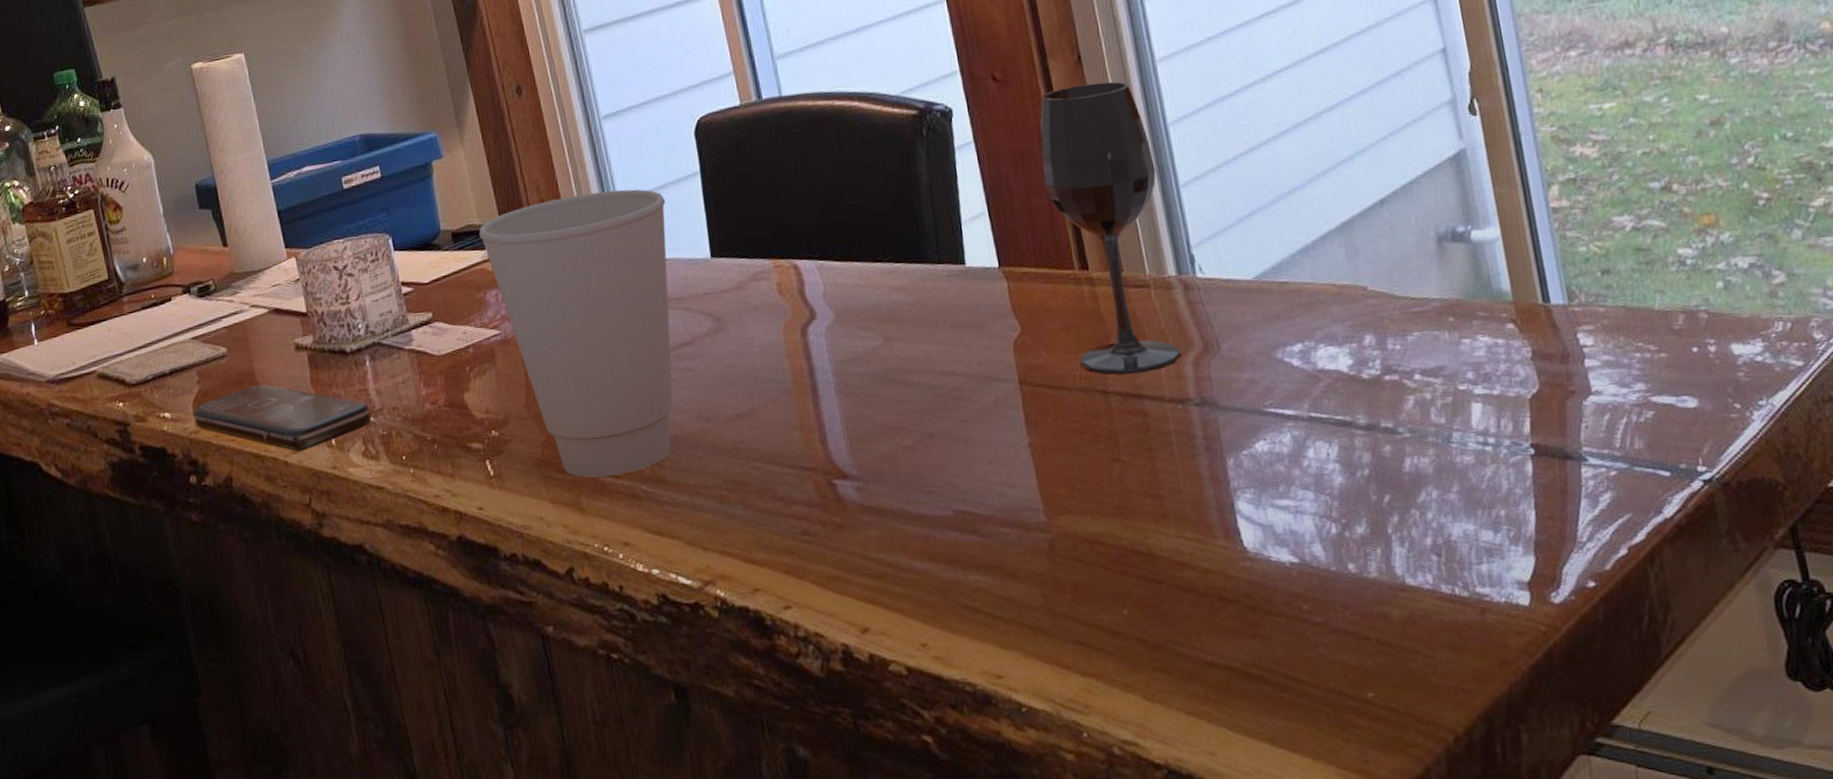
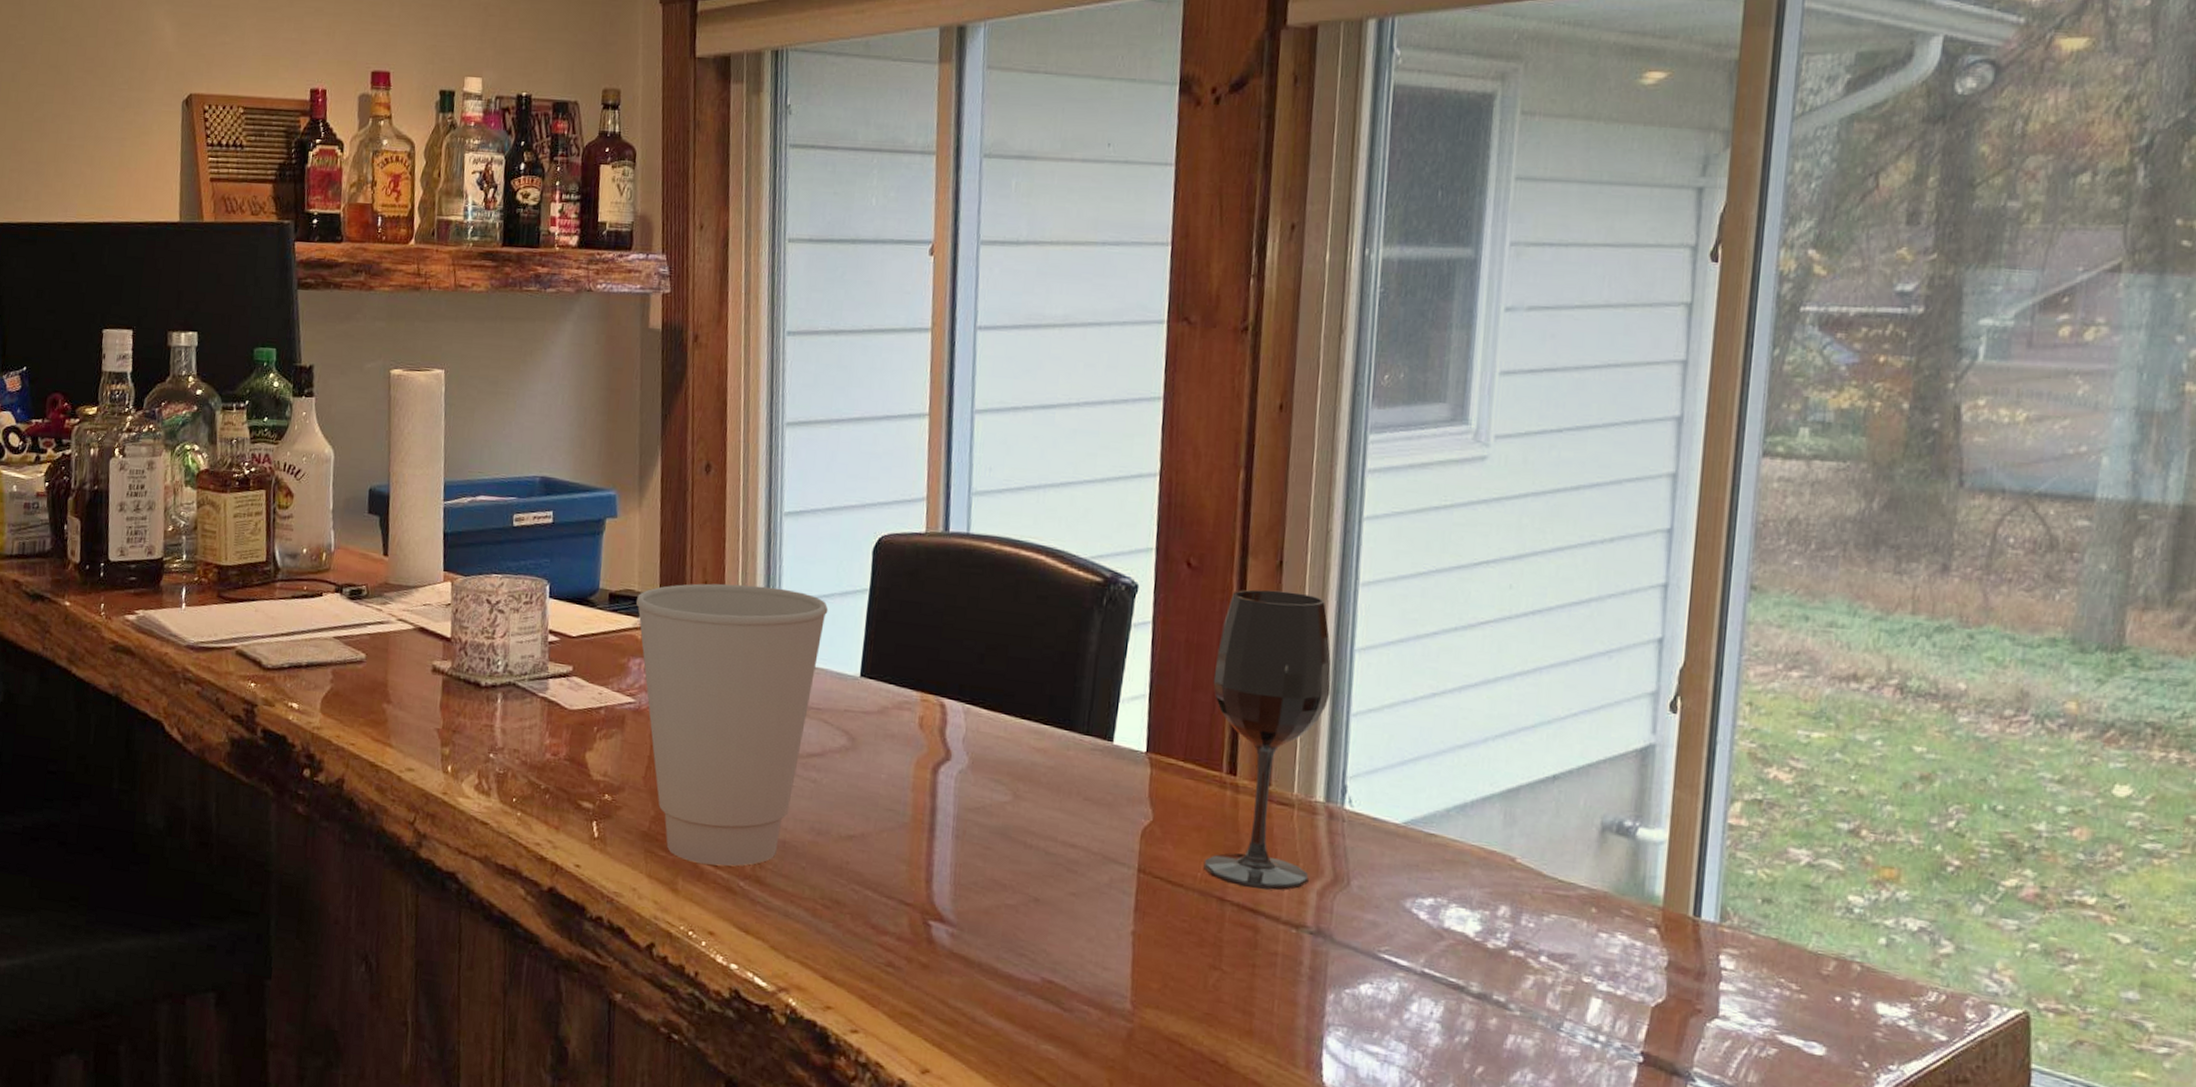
mobile phone: present [192,384,372,452] -> none [319,696,492,771]

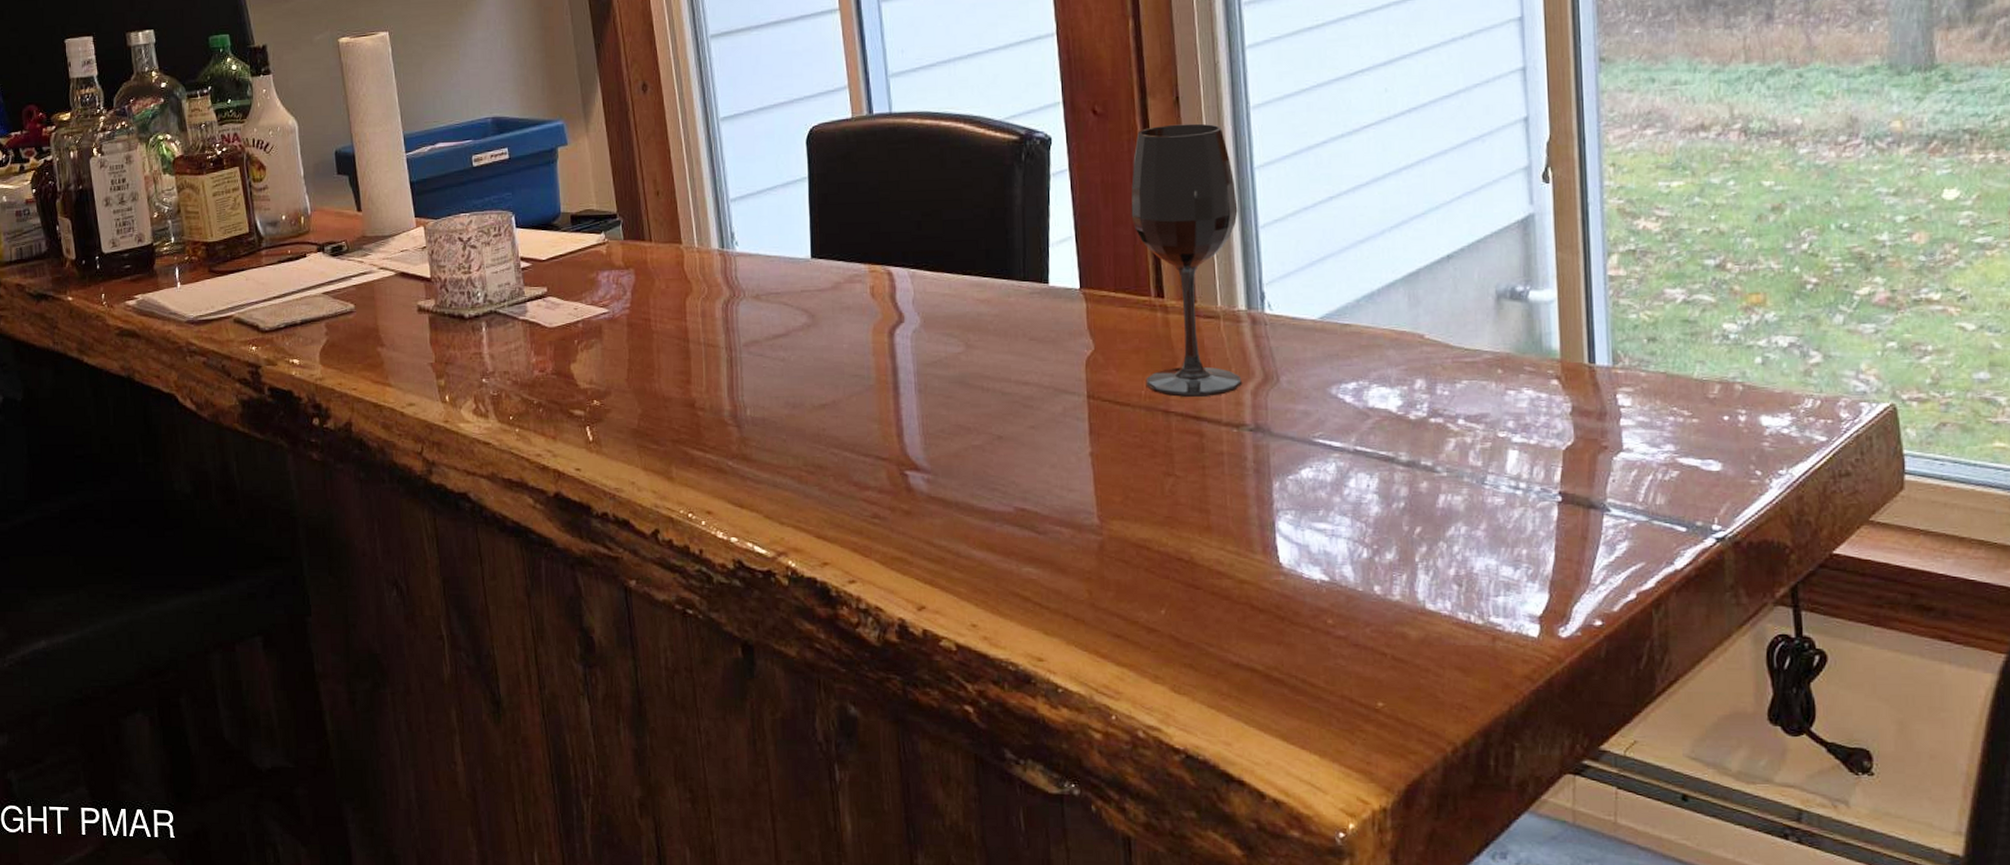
cup: present [635,583,829,866] -> none [596,188,773,450]

